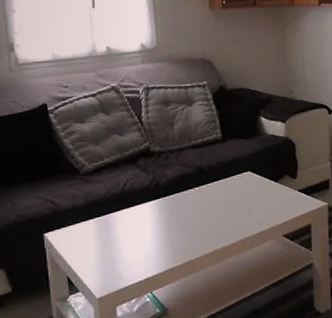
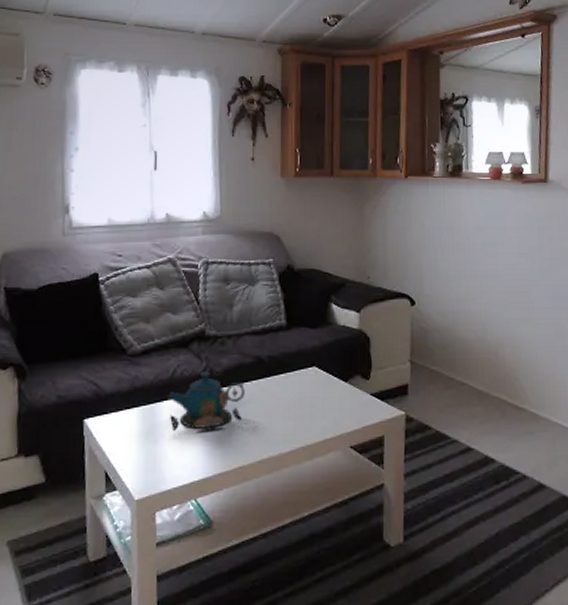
teapot: none [120,183,189,236] -> present [168,371,245,433]

